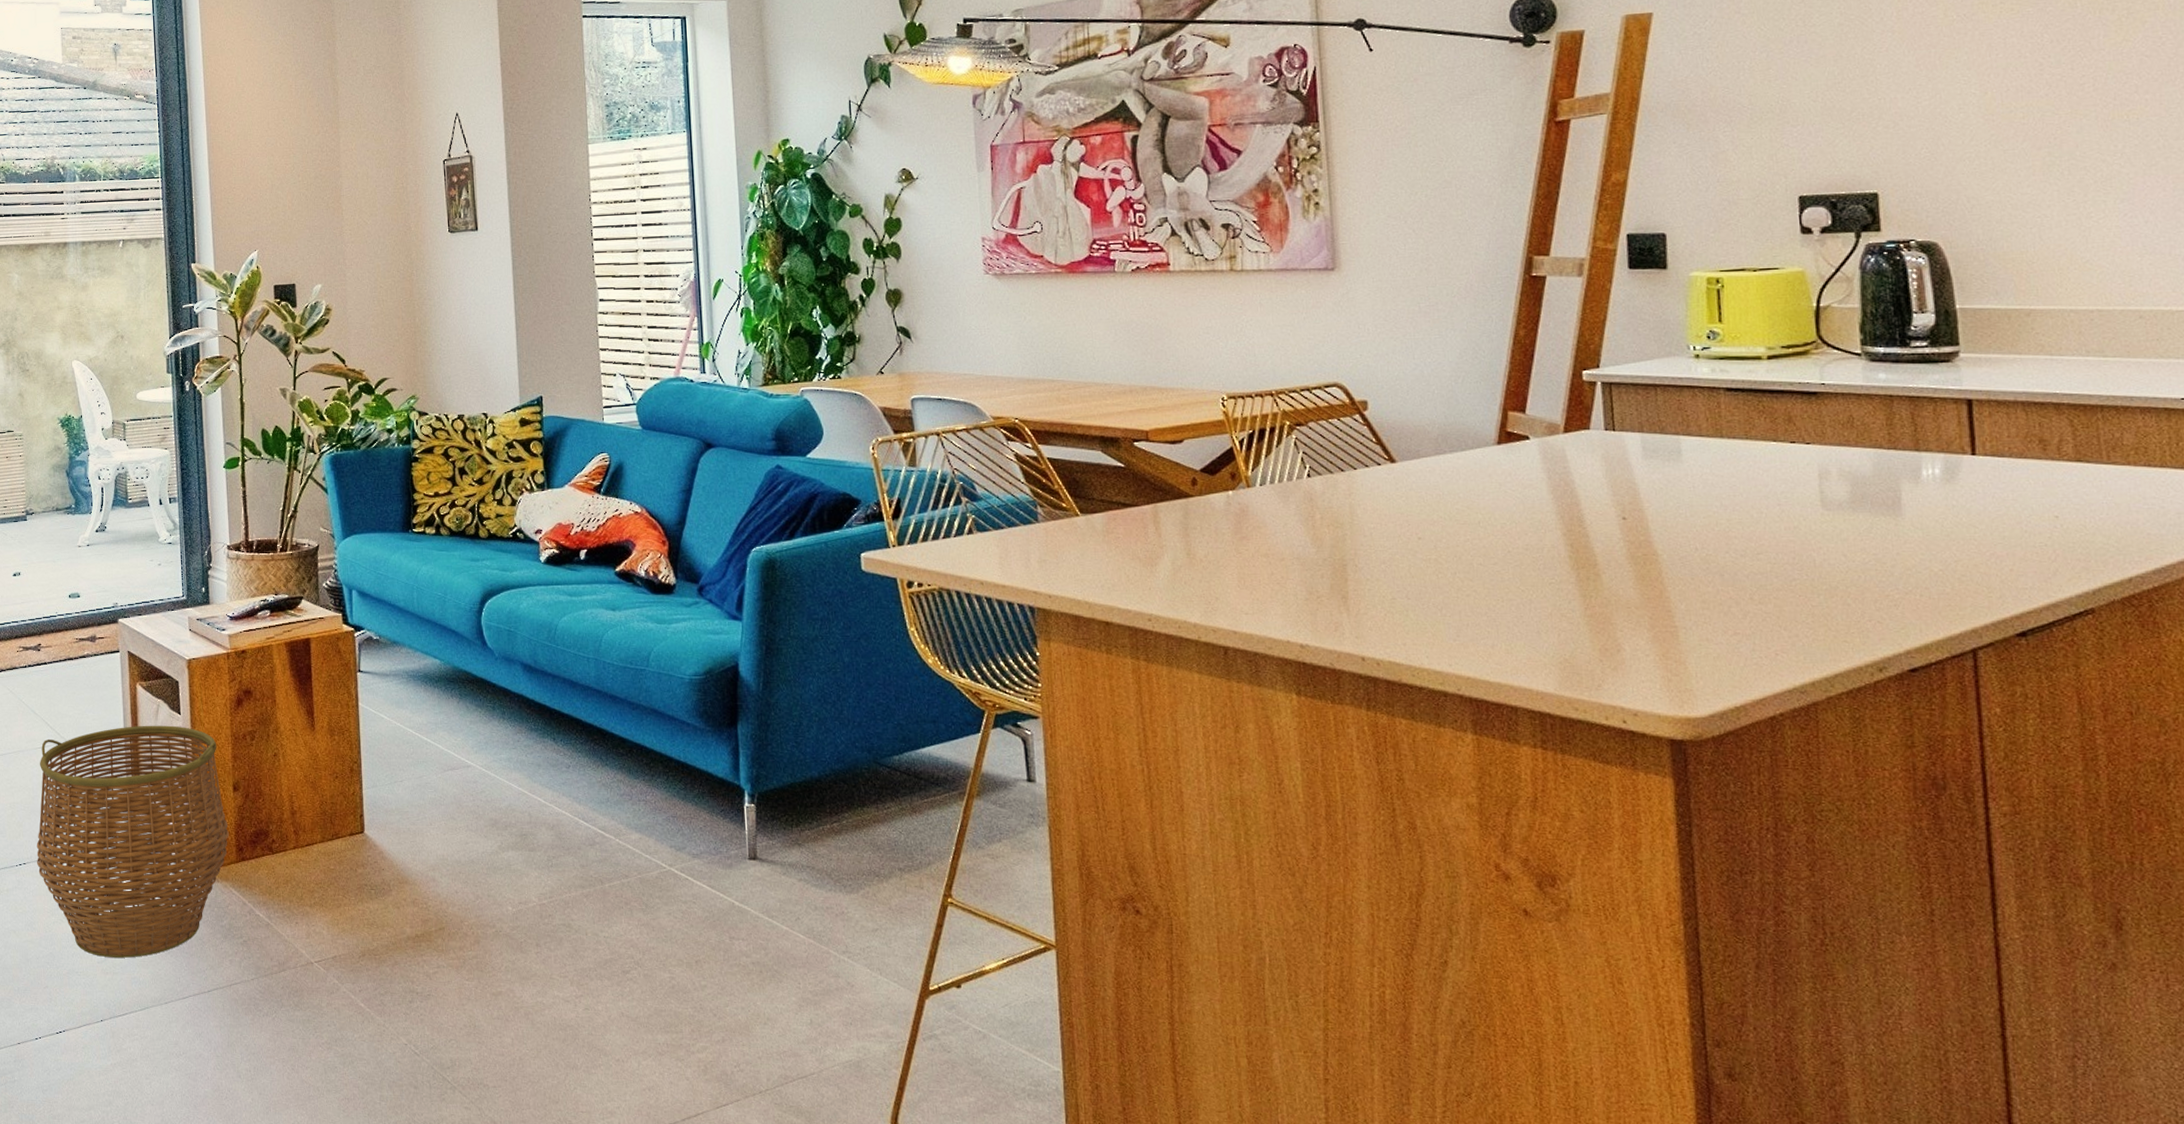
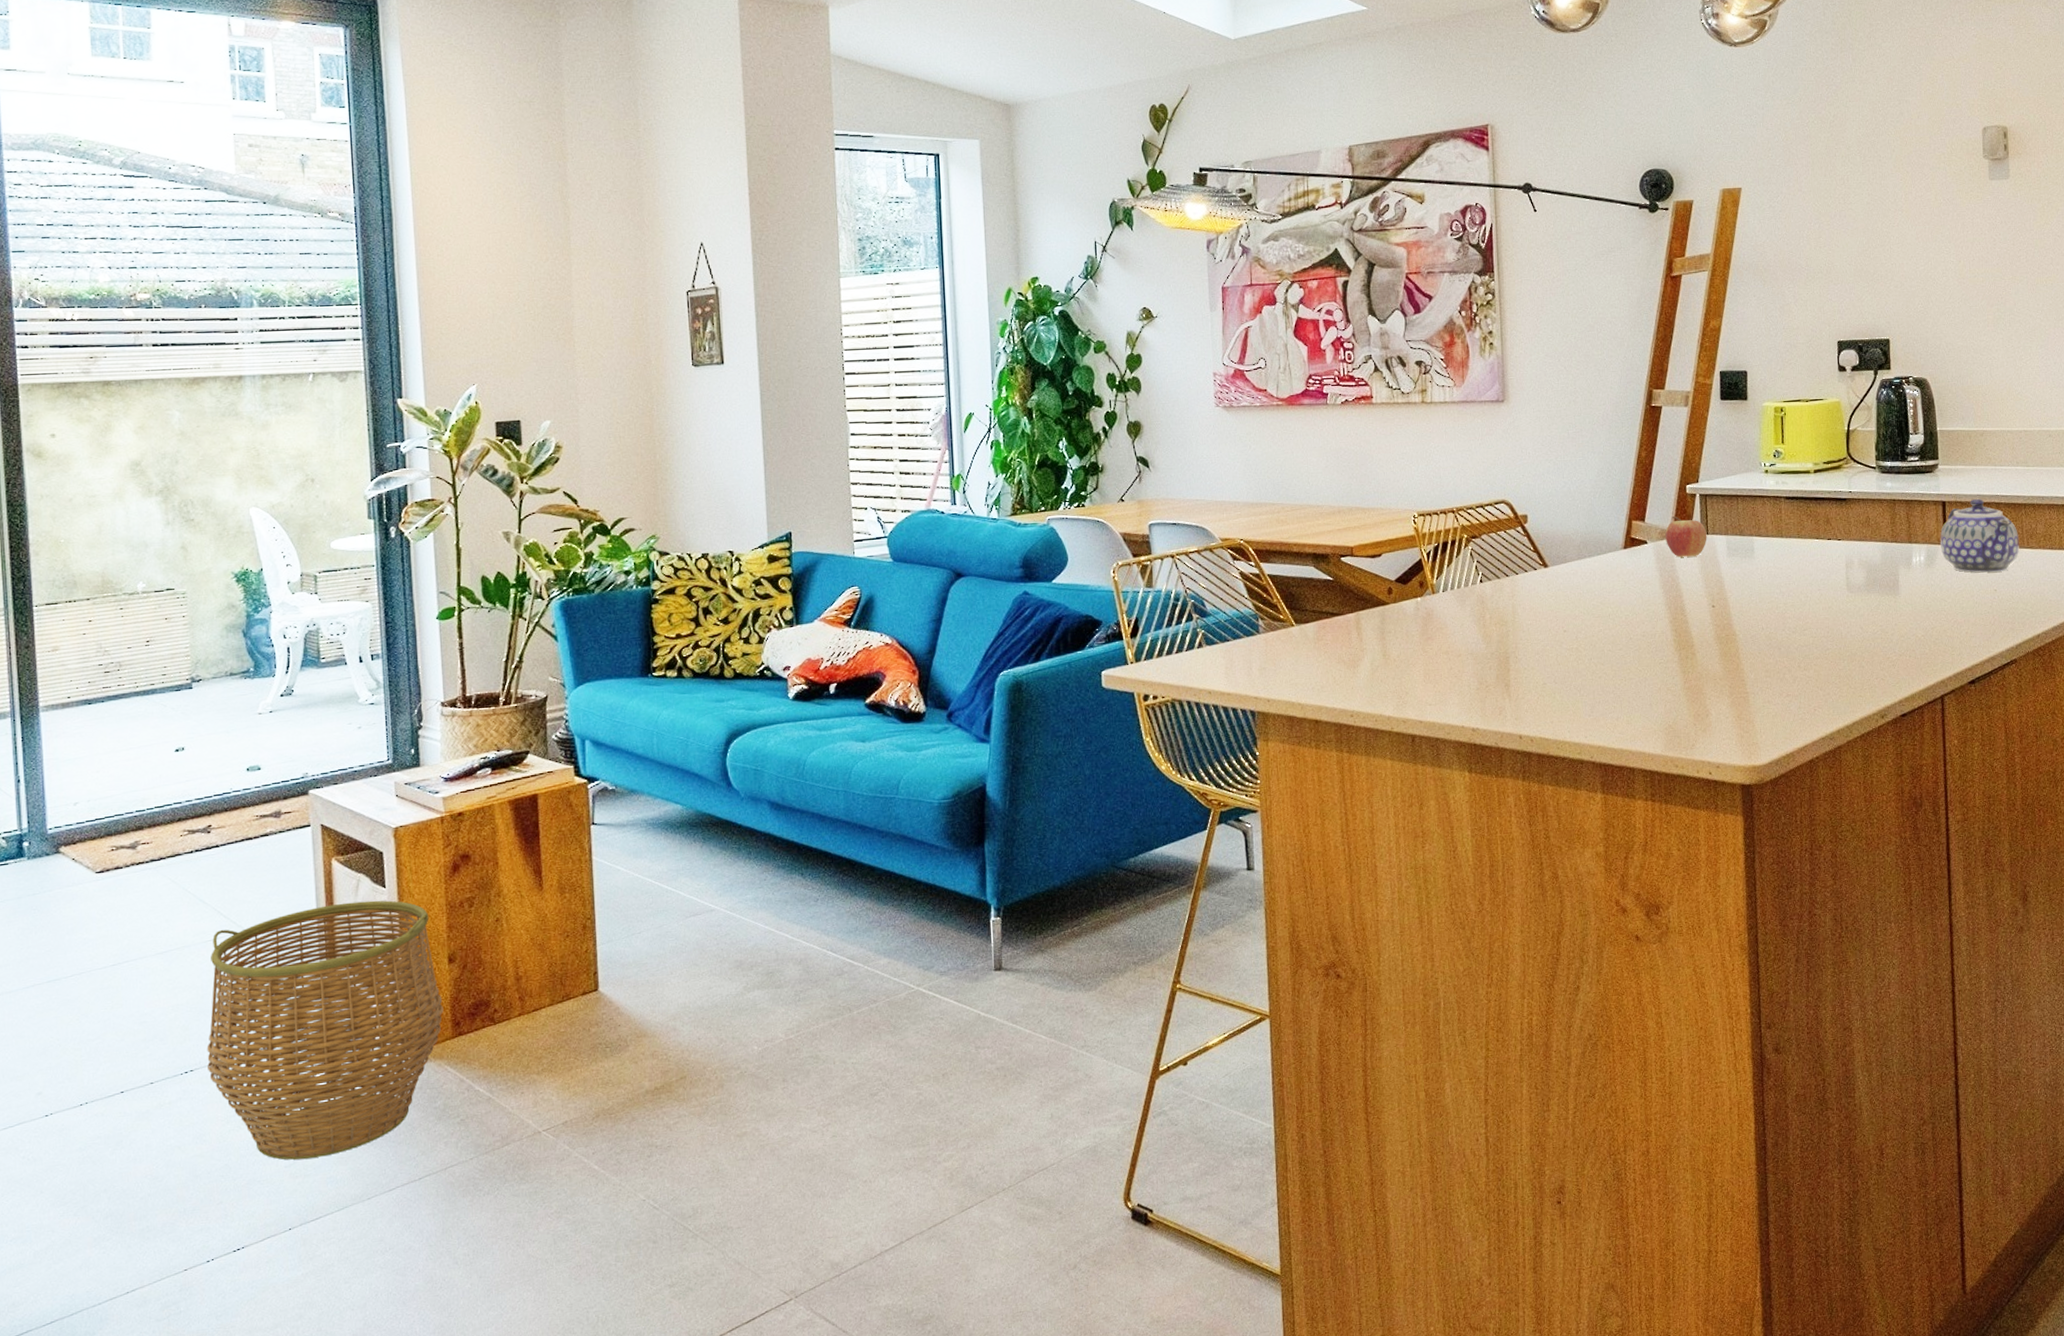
fruit: none [1554,408,1614,457] -> present [1665,516,1707,558]
teapot: none [1964,396,2095,493] -> present [1940,498,2020,573]

